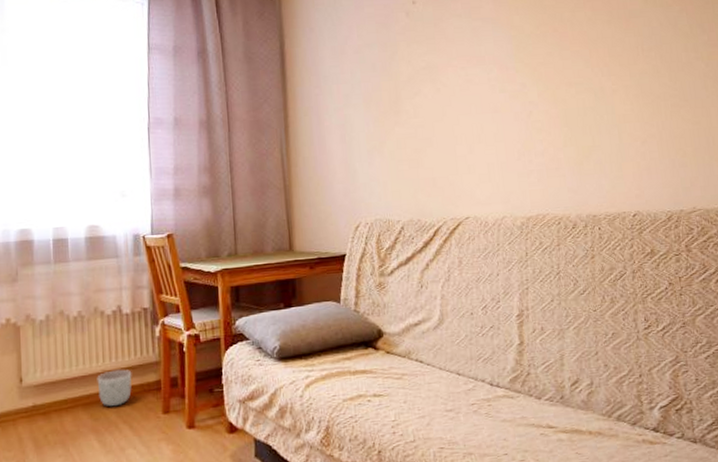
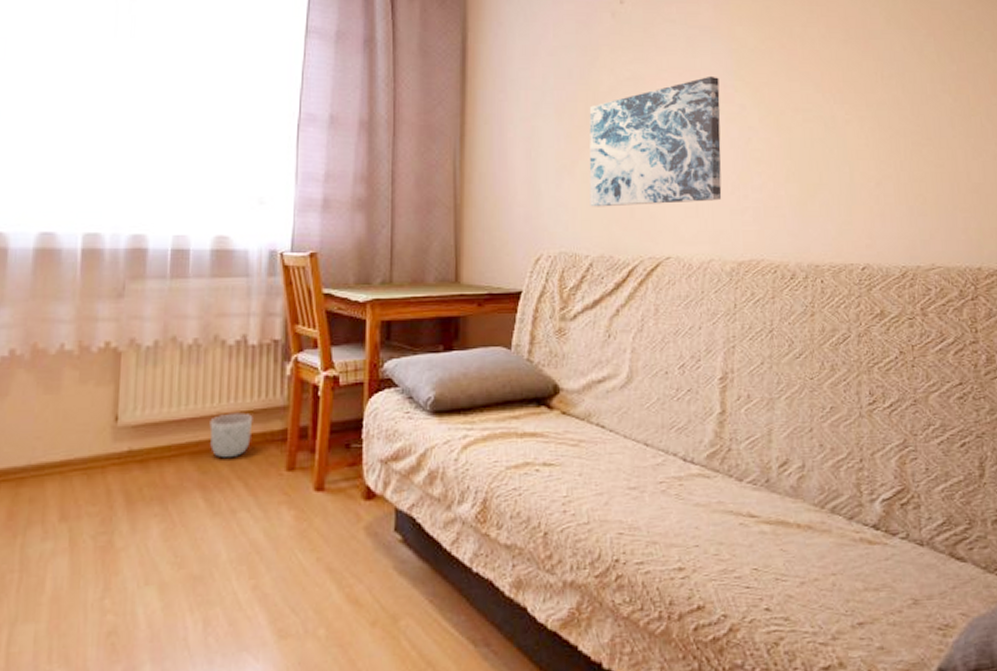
wall art: none [392,60,510,180] -> present [589,75,722,207]

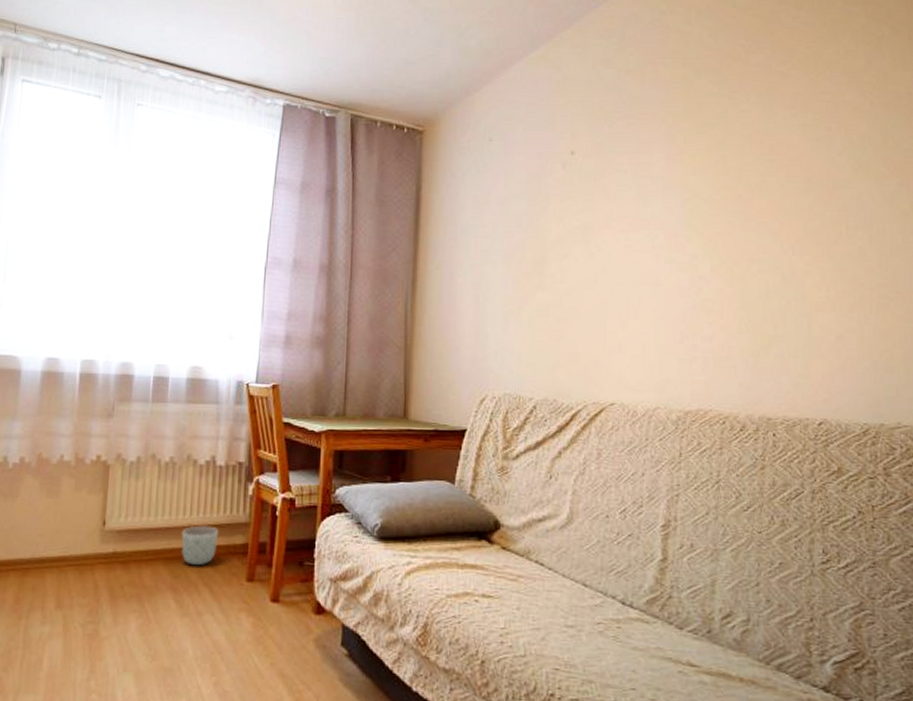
wall art: present [589,75,722,207] -> none [535,225,671,352]

